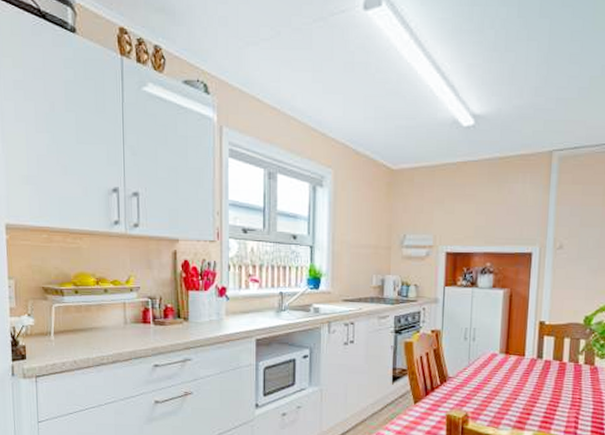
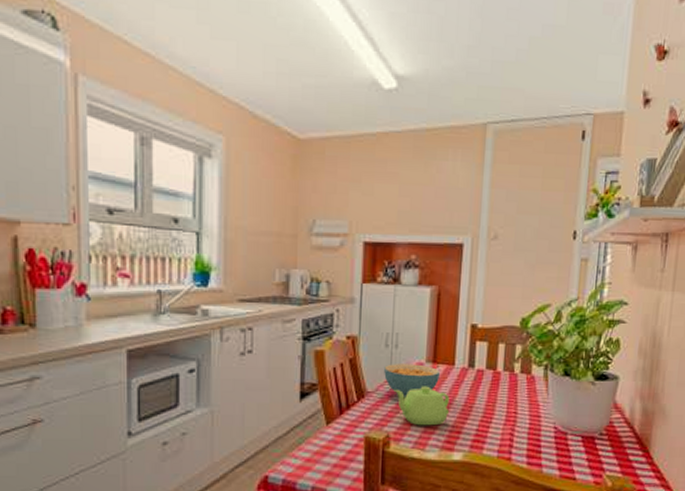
cereal bowl: none [463,354,513,383] -> present [384,364,441,397]
teapot: none [471,373,520,408] -> present [393,386,449,426]

